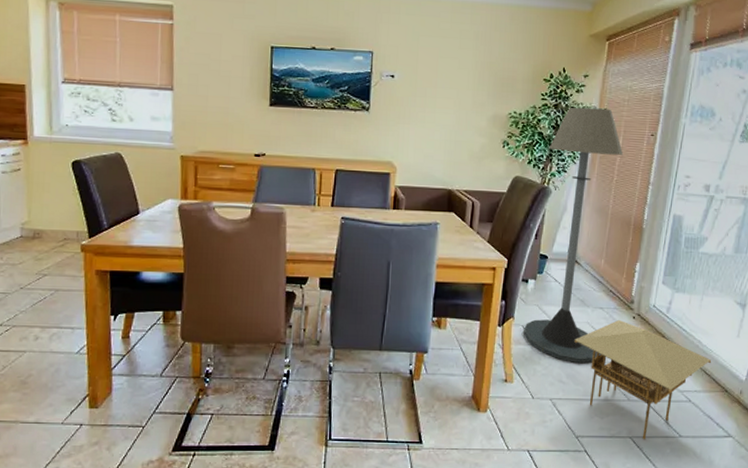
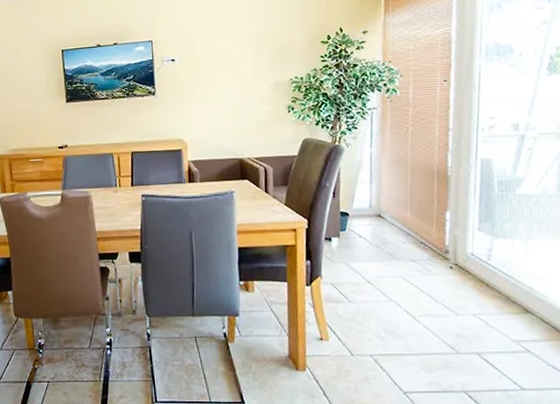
floor lamp: present [524,107,623,364] -> none [333,61,421,318]
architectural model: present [574,320,712,440] -> none [388,271,548,394]

